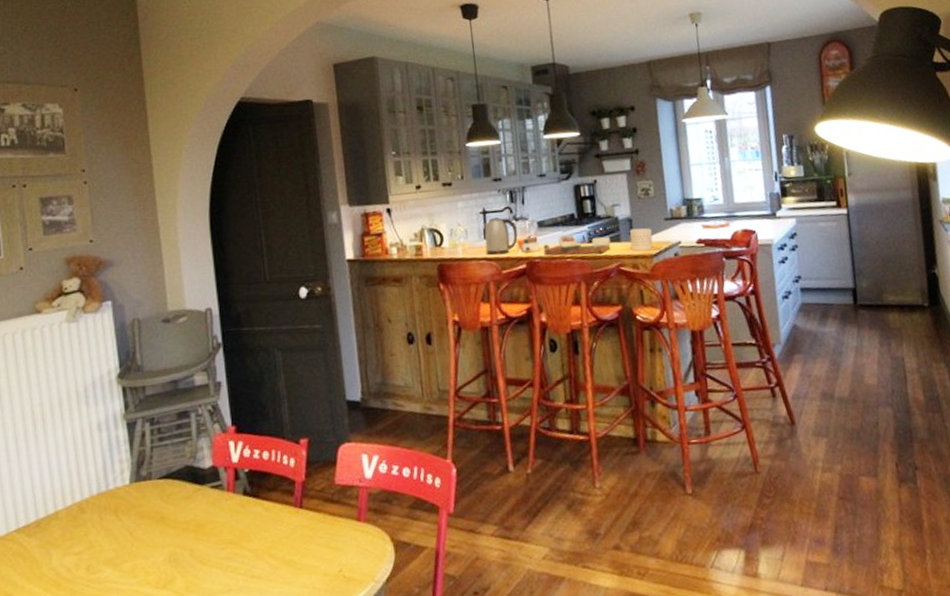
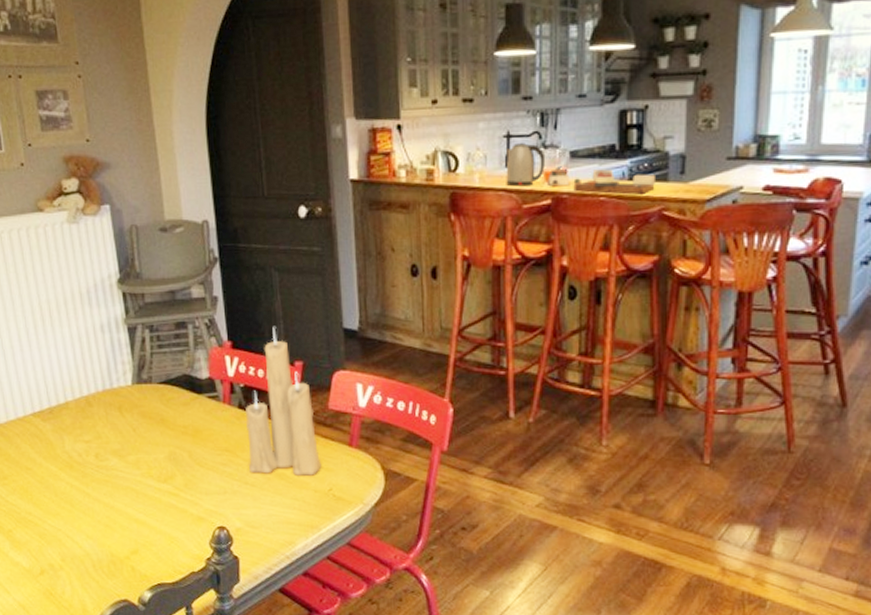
candle: none [251,405,331,564] -> present [246,326,322,476]
mug: present [629,227,653,252] -> none [680,166,708,196]

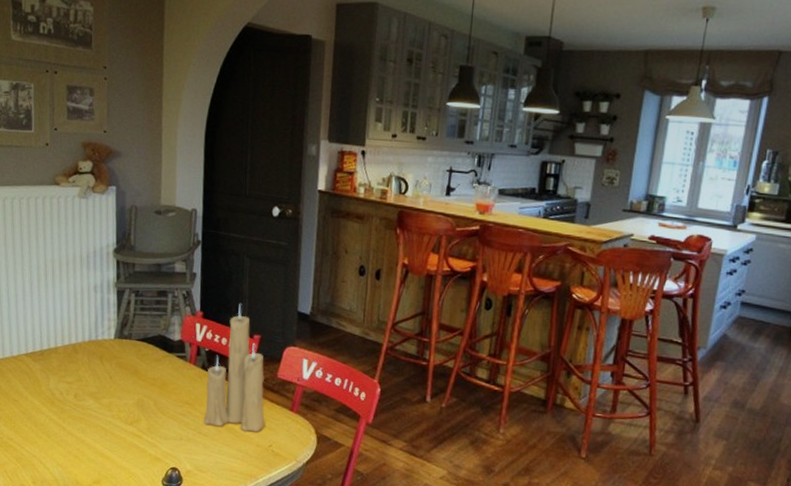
kettle: present [506,143,545,187] -> none [444,177,478,213]
cutting board: present [548,168,655,195] -> none [478,201,565,231]

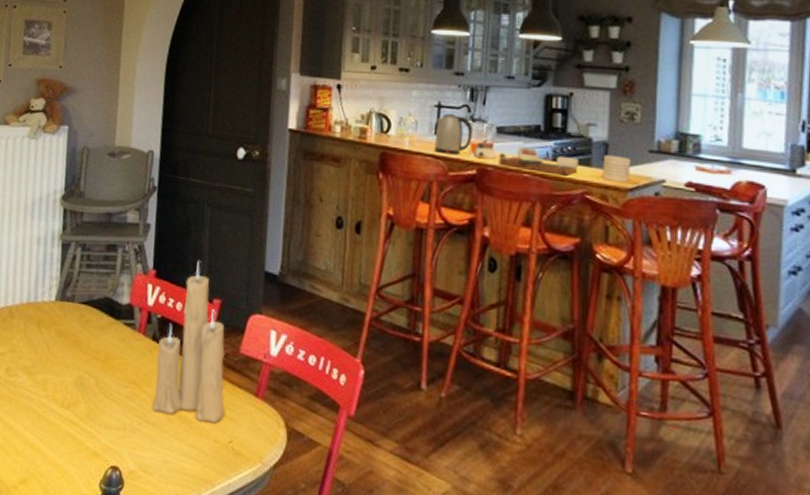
kettle: none [444,177,478,213] -> present [434,114,472,155]
cutting board: none [478,201,565,231] -> present [474,141,578,176]
mug: none [583,213,607,237] -> present [602,154,630,184]

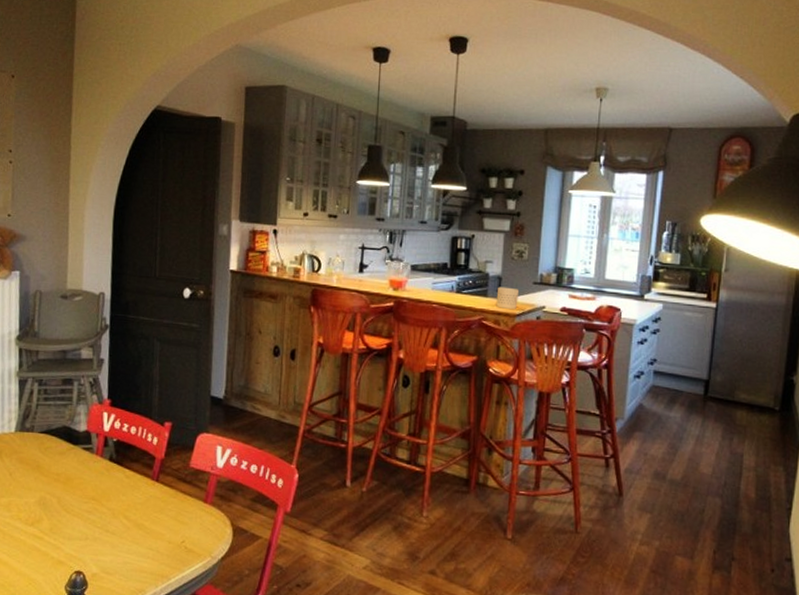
candle: present [152,260,225,424] -> none [111,389,178,528]
kettle: present [434,114,472,155] -> none [358,254,391,290]
cutting board: present [474,141,578,176] -> none [392,277,477,305]

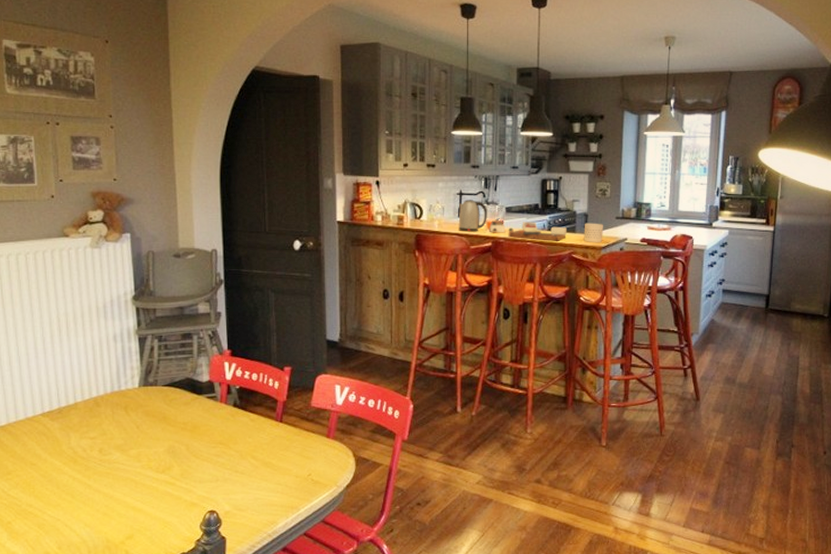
kettle: none [358,254,391,290] -> present [458,200,487,232]
cutting board: none [392,277,477,305] -> present [489,219,567,241]

